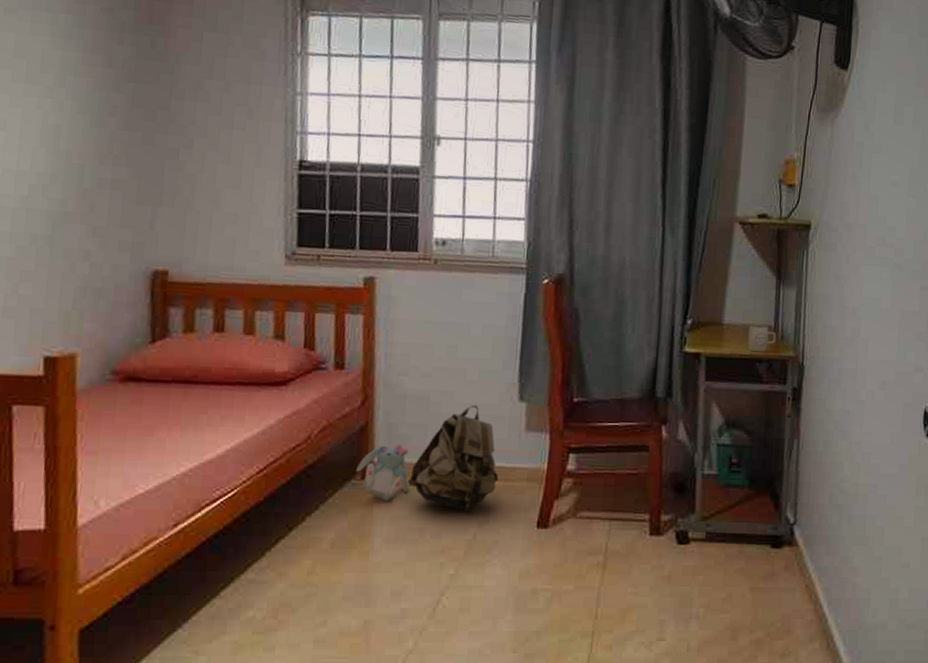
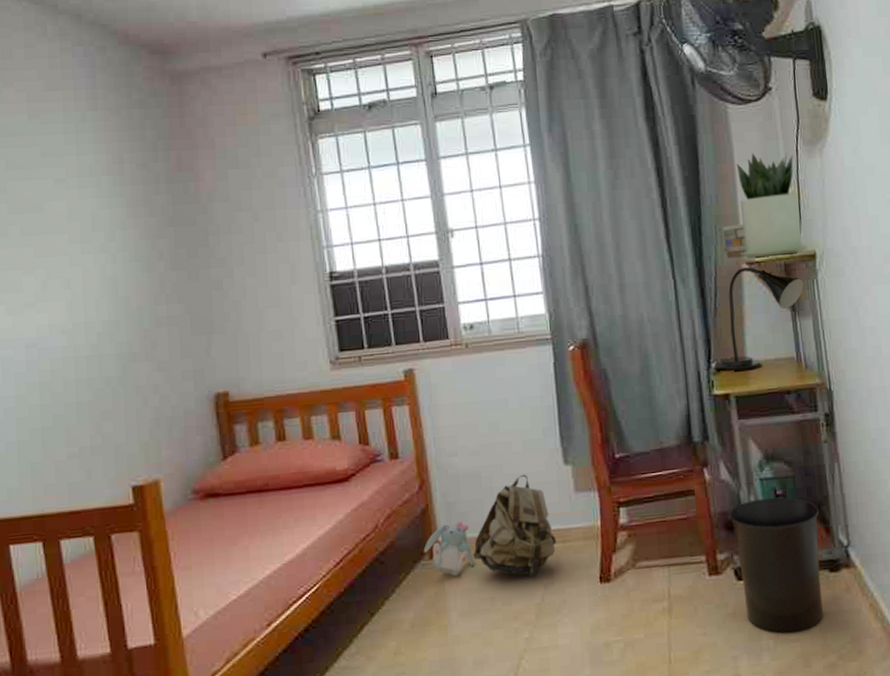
waste bin: none [680,464,771,603] -> present [729,497,823,633]
desk lamp: none [689,227,795,333] -> present [713,267,805,372]
books: none [714,180,743,217] -> present [715,223,746,259]
planter: none [735,111,805,221] -> present [736,153,809,259]
mug: present [748,324,776,353] -> none [772,357,801,385]

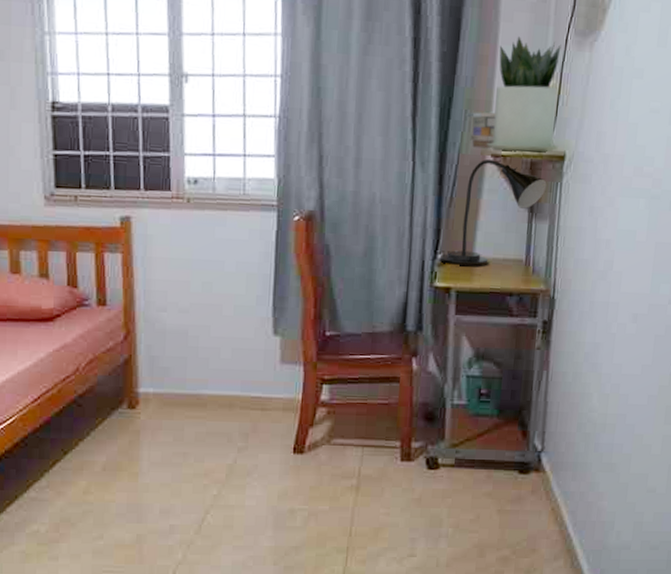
stuffed animal: present [423,521,474,576] -> none [122,375,171,428]
backpack: present [473,474,557,577] -> none [171,338,256,439]
waste bin: present [729,497,823,633] -> none [430,394,519,524]

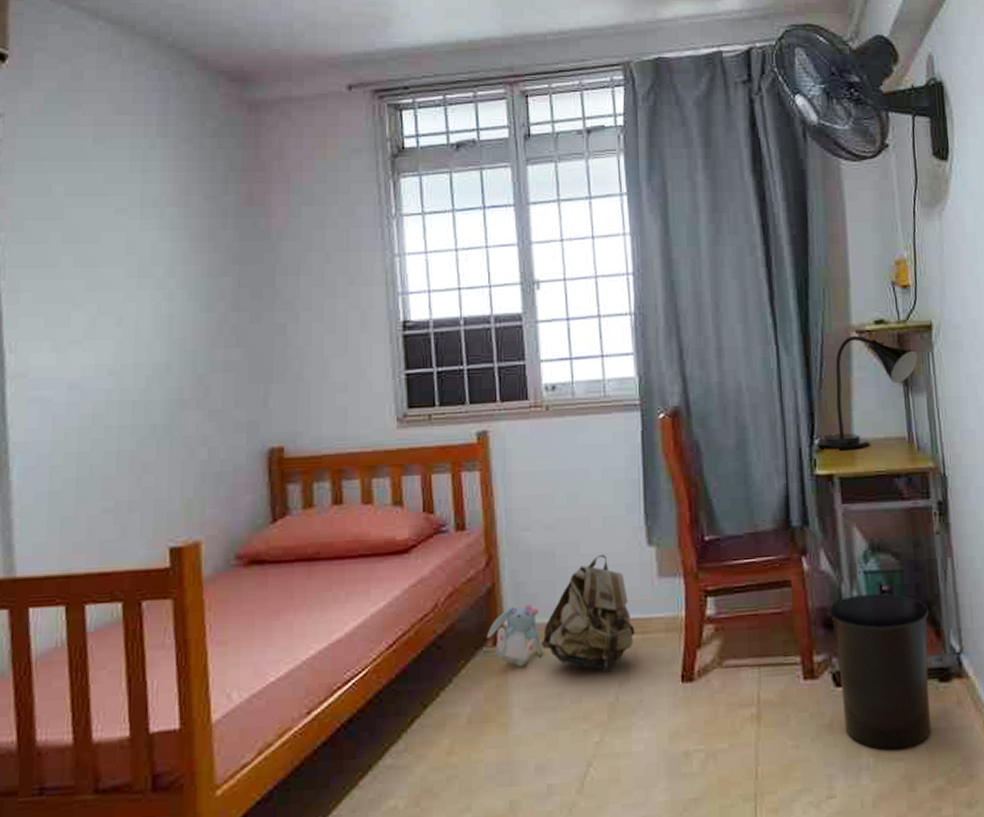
stuffed animal: none [122,375,171,428] -> present [486,604,542,667]
backpack: none [171,338,256,439] -> present [542,554,635,672]
waste bin: none [430,394,519,524] -> present [828,593,931,751]
books: present [465,112,496,149] -> none [823,288,856,326]
planter: present [487,36,561,153] -> none [848,213,924,327]

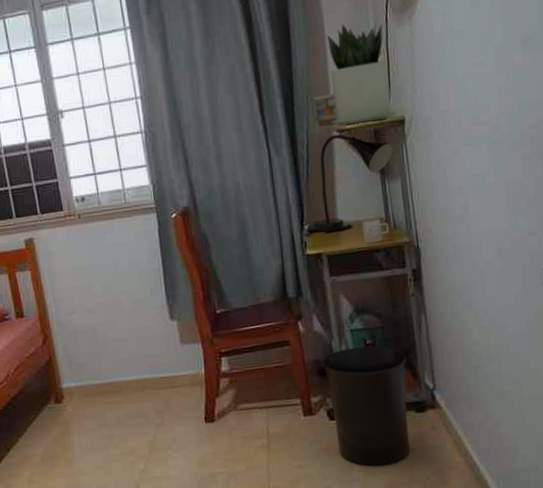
stuffed animal: present [486,604,542,667] -> none [49,370,94,418]
backpack: present [542,554,635,672] -> none [92,329,166,418]
books: none [823,288,856,326] -> present [307,93,337,127]
planter: none [848,213,924,327] -> present [326,23,398,127]
mug: none [881,436,912,467] -> present [362,218,389,244]

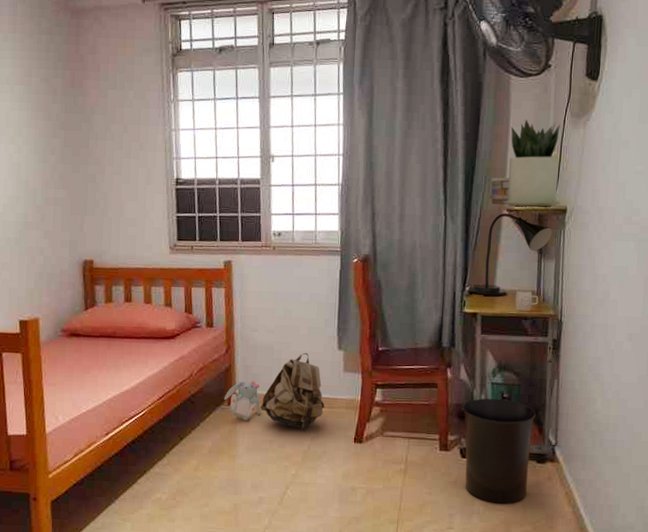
stuffed animal: none [49,370,94,418] -> present [224,380,261,420]
backpack: none [92,329,166,418] -> present [260,352,325,430]

